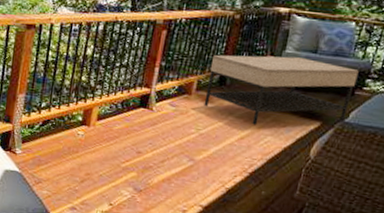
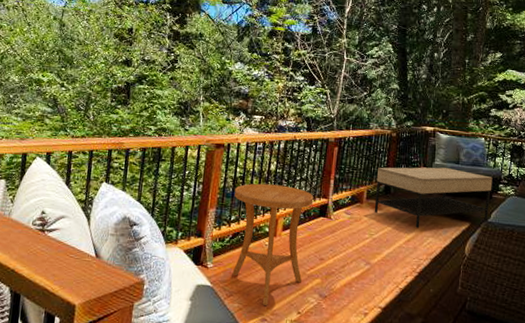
side table: none [41,69,135,195] -> present [232,183,314,305]

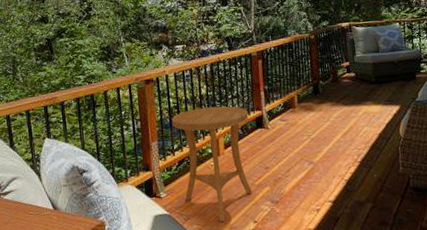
coffee table: present [374,167,493,228] -> none [303,58,416,121]

